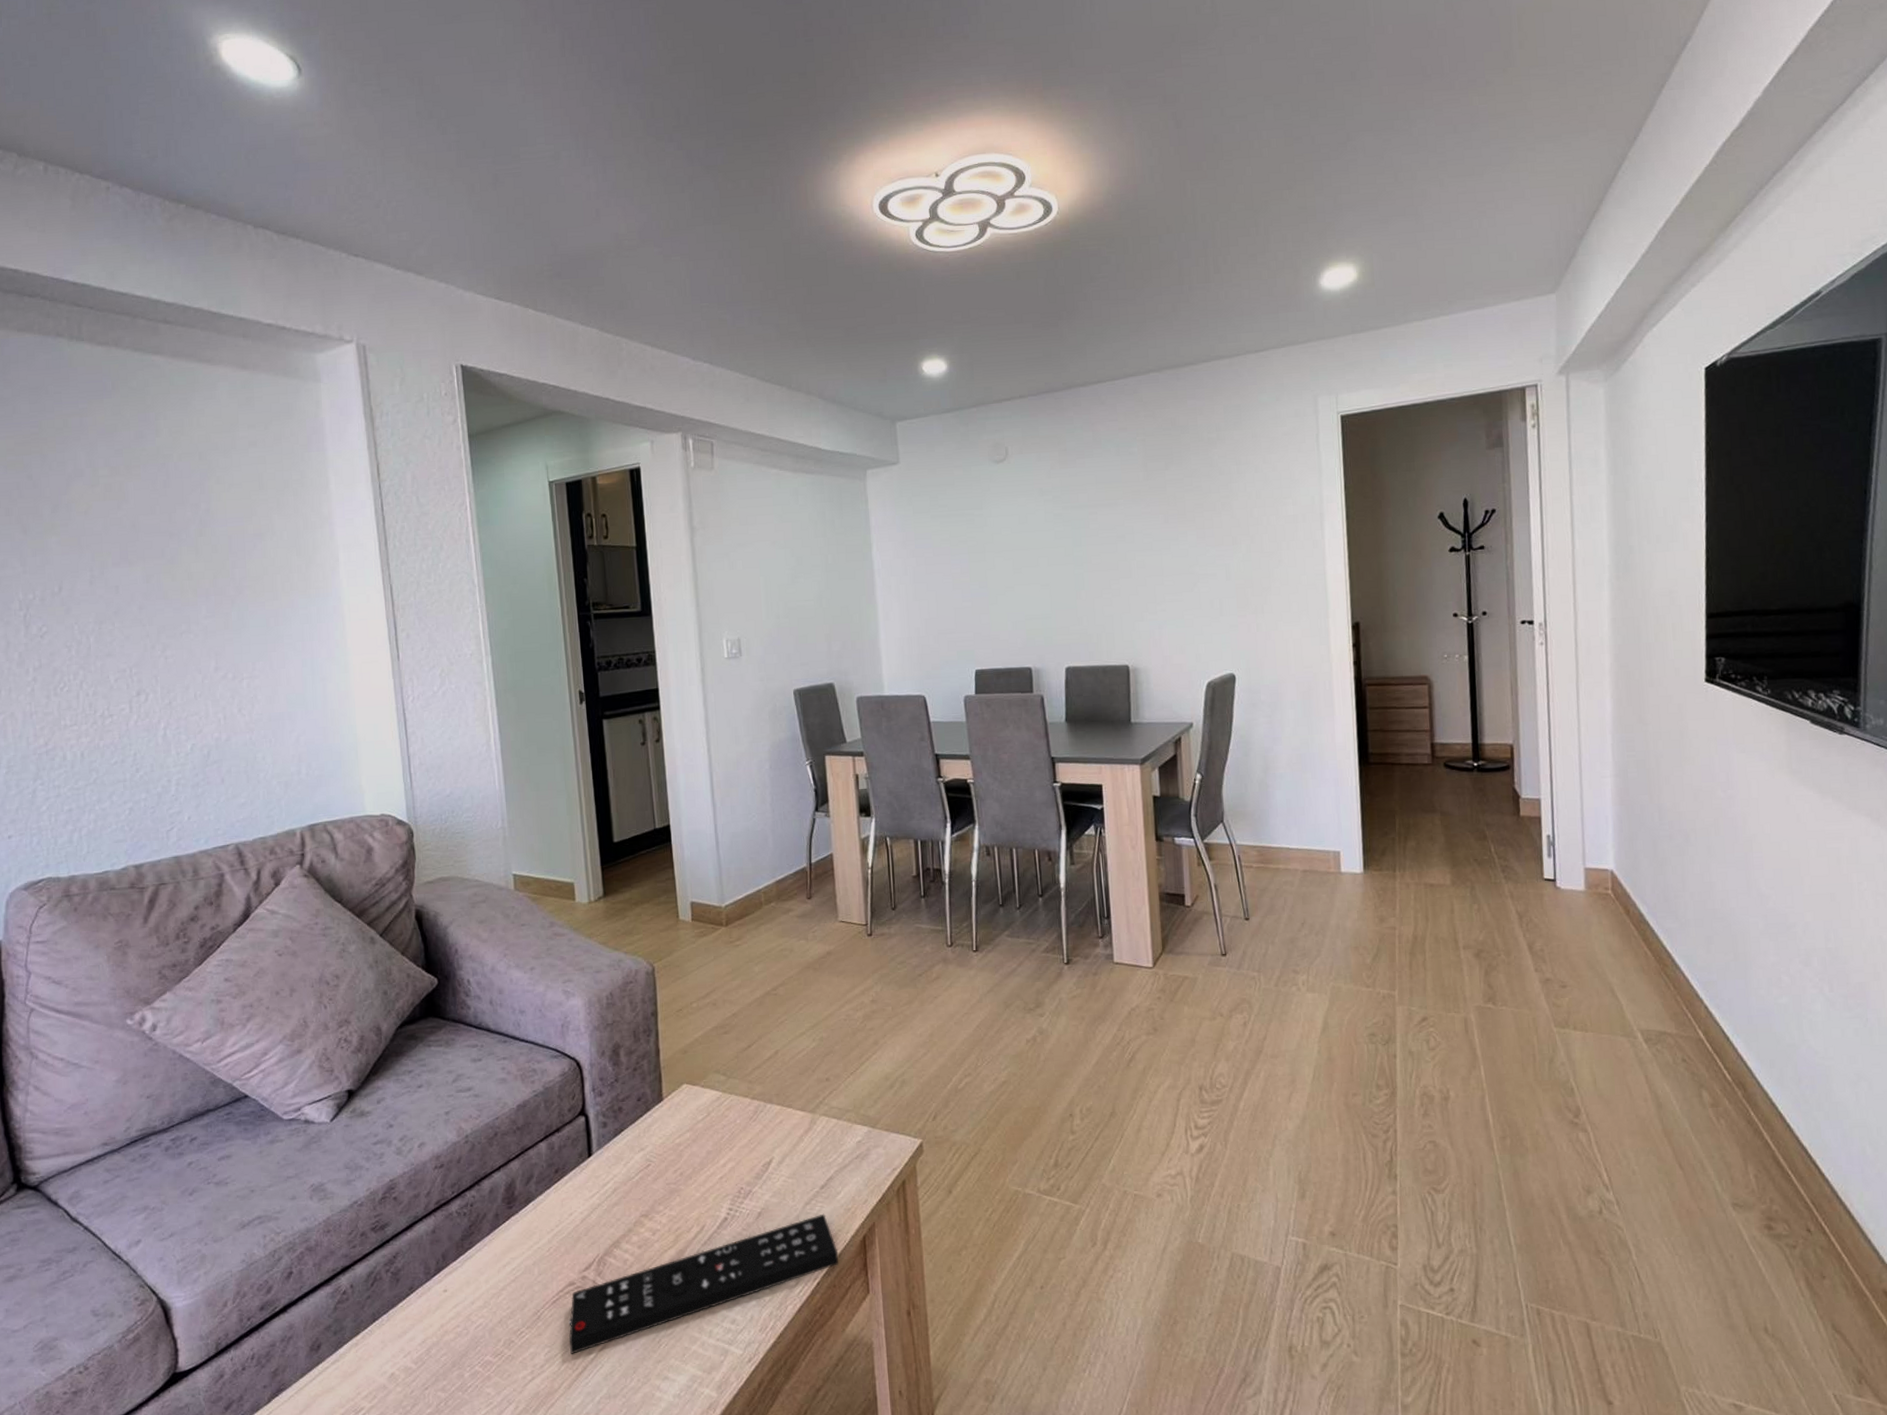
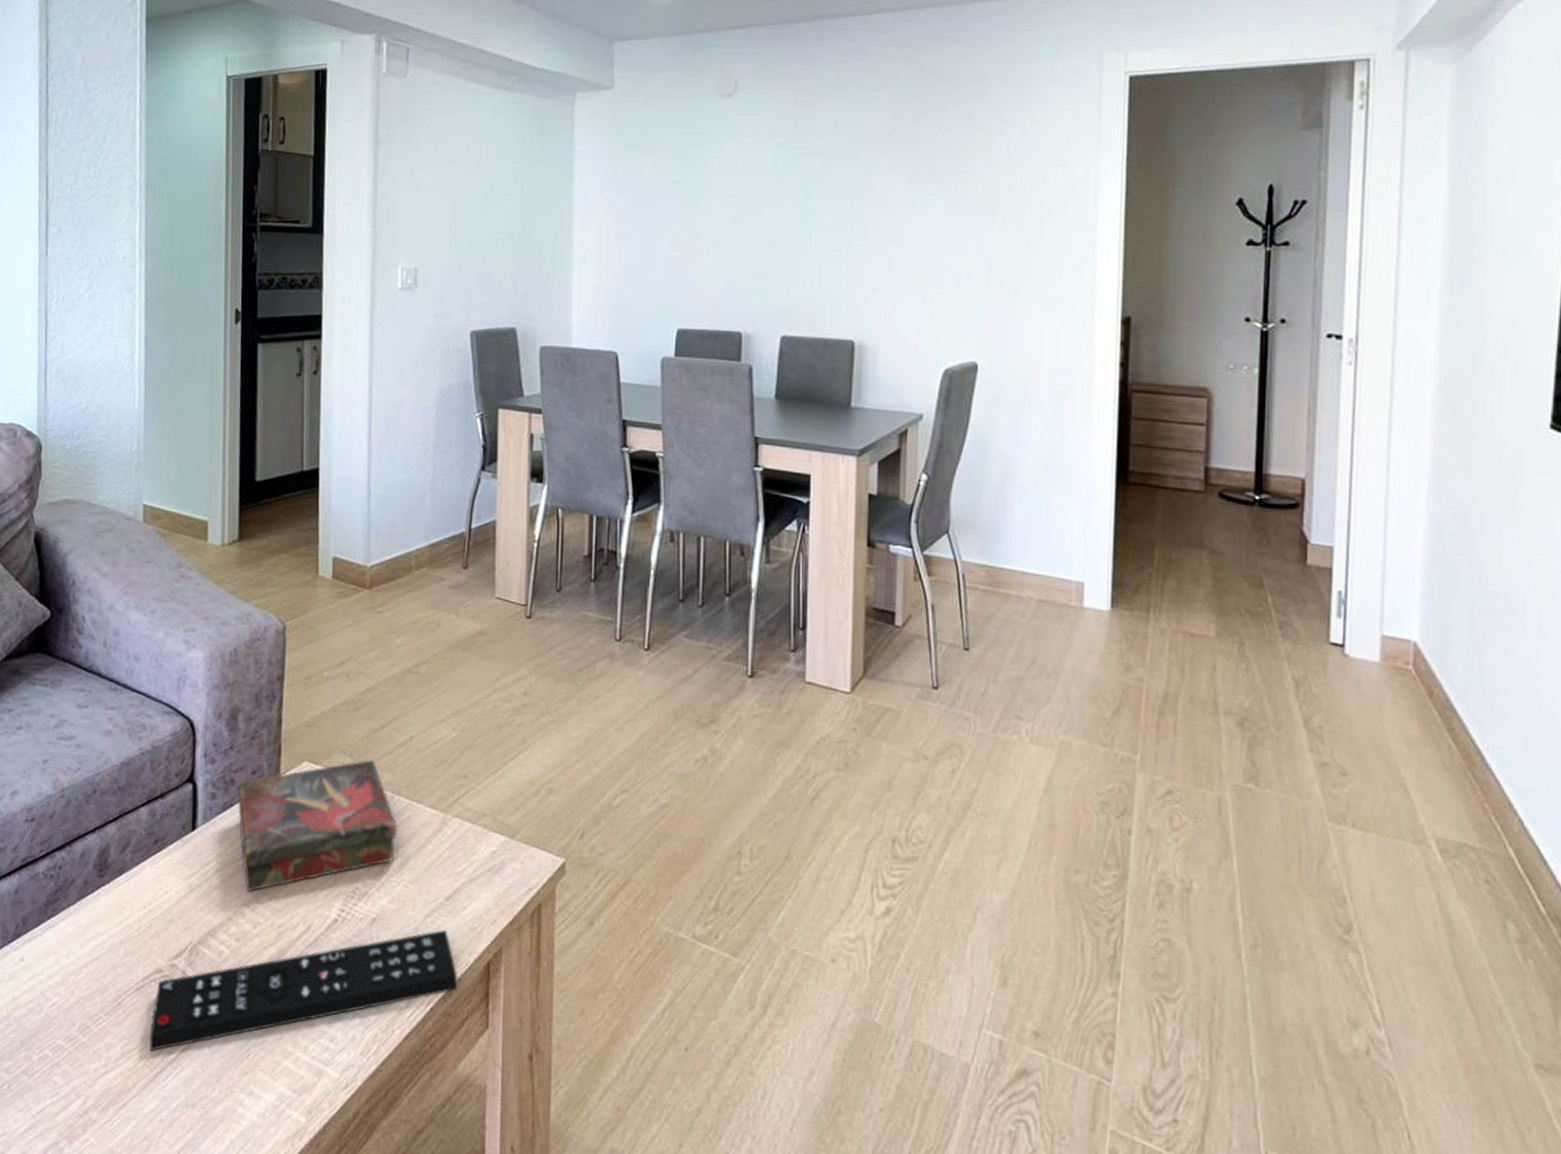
book: none [626,1076,772,1204] -> present [237,760,397,891]

